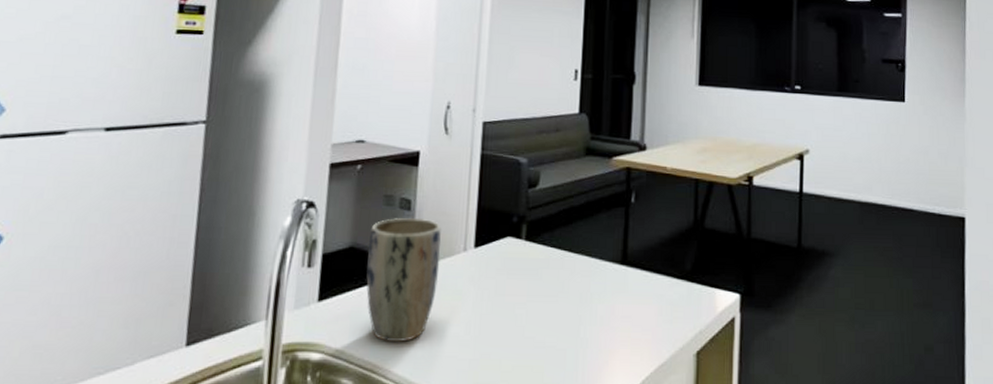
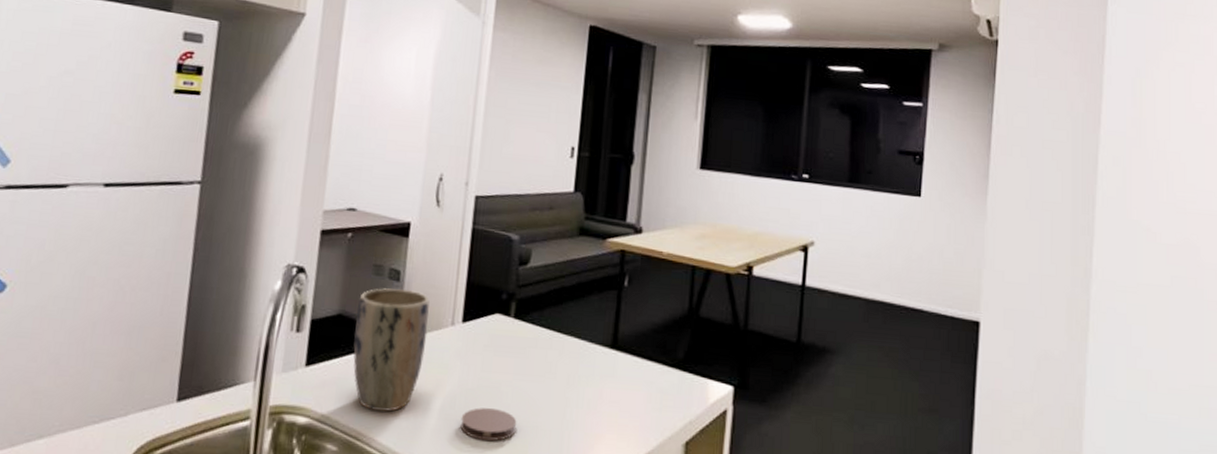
coaster: none [476,332,532,364] -> present [460,407,517,441]

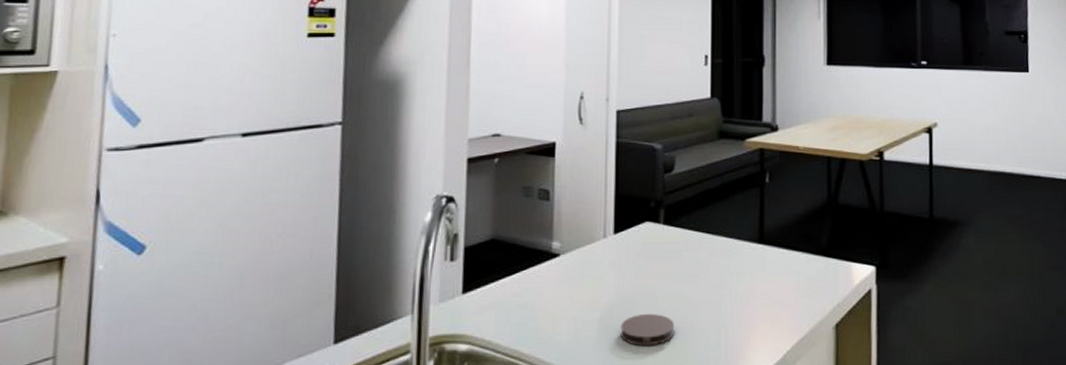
plant pot: present [353,288,430,412] -> none [509,207,581,329]

